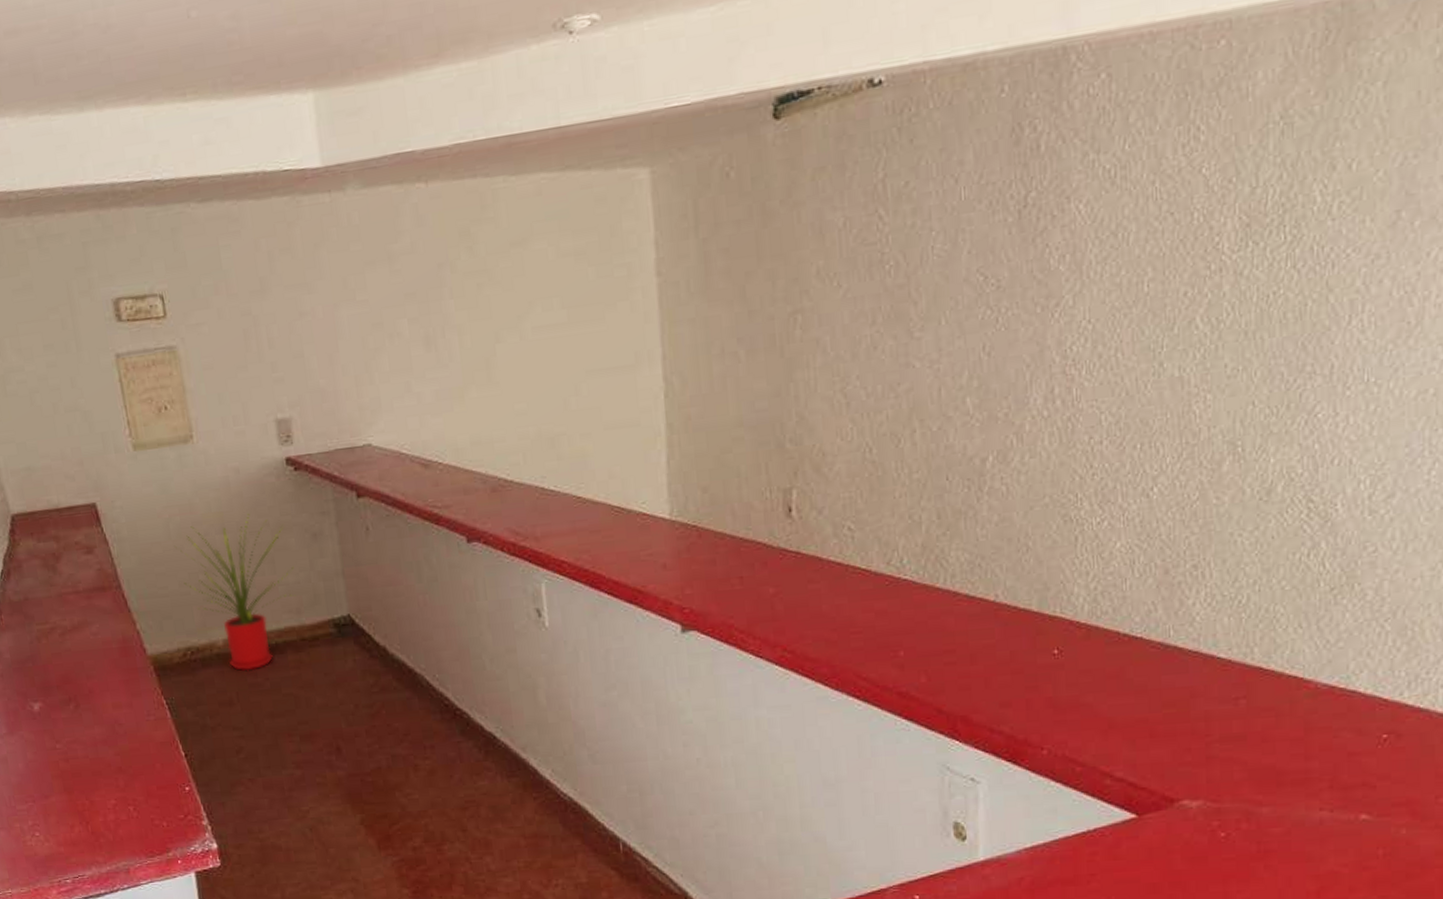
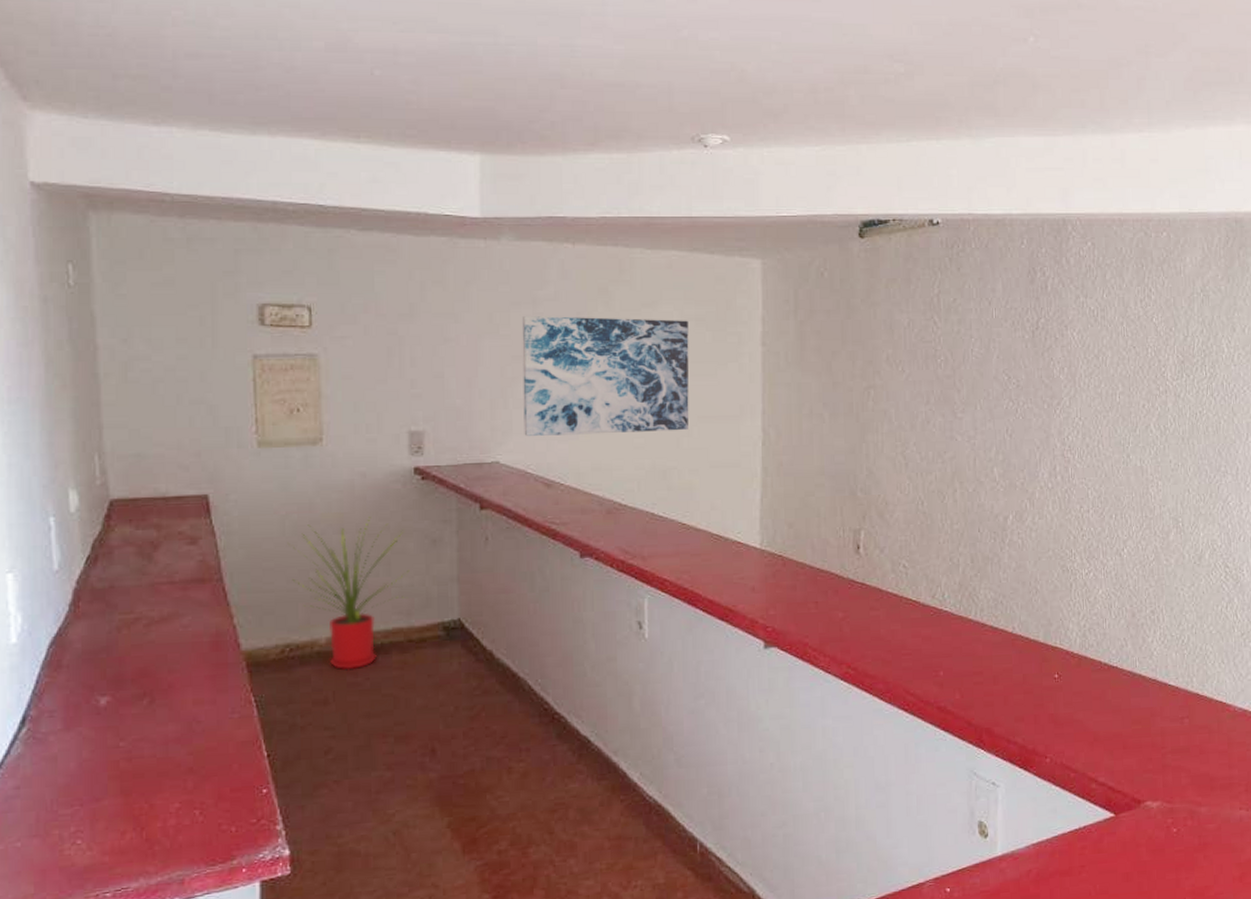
wall art: none [378,256,576,413] -> present [521,316,689,436]

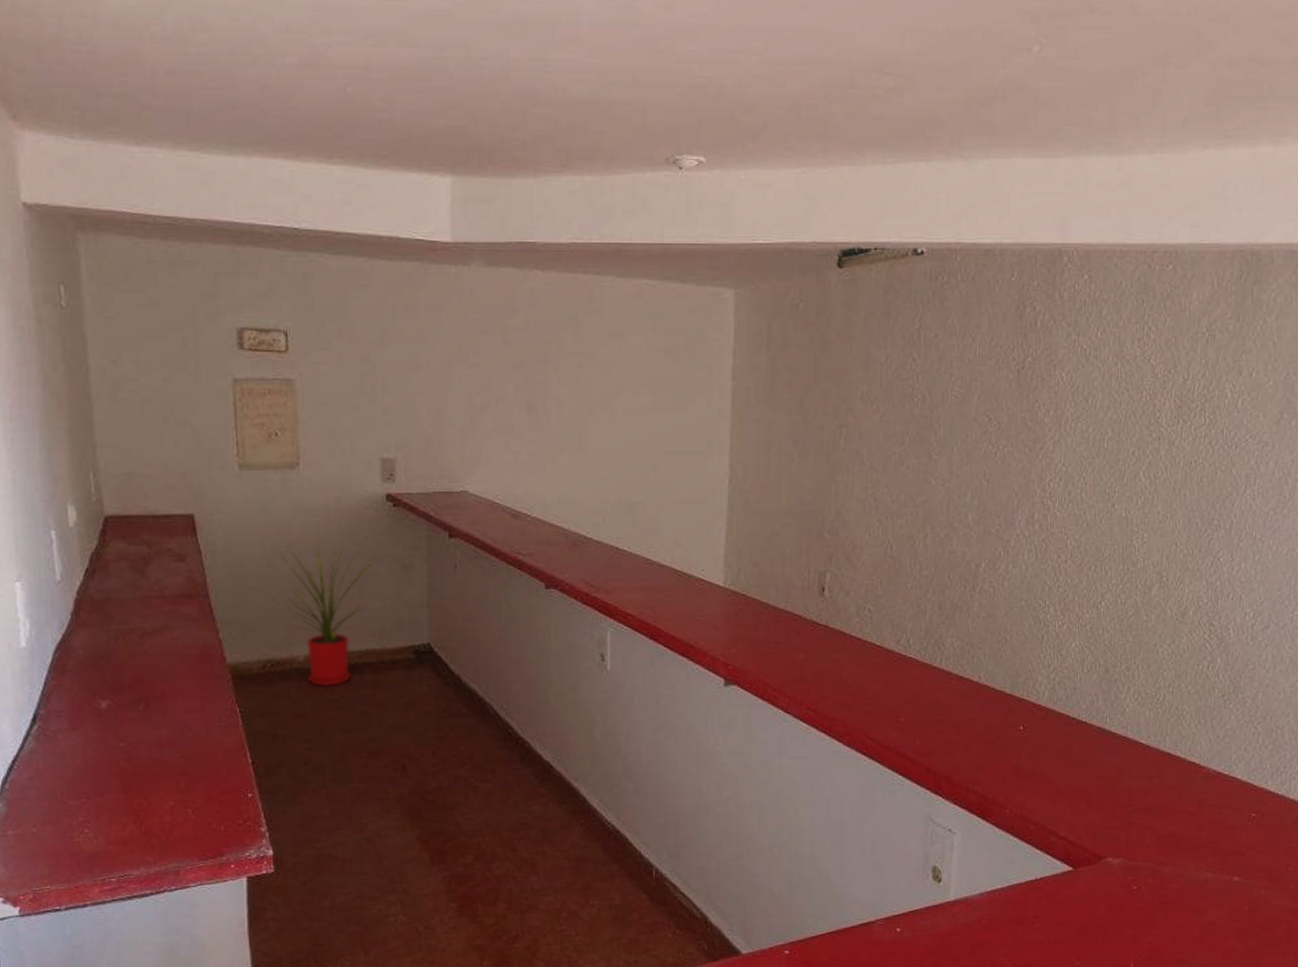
wall art: present [521,316,689,436] -> none [491,345,658,467]

